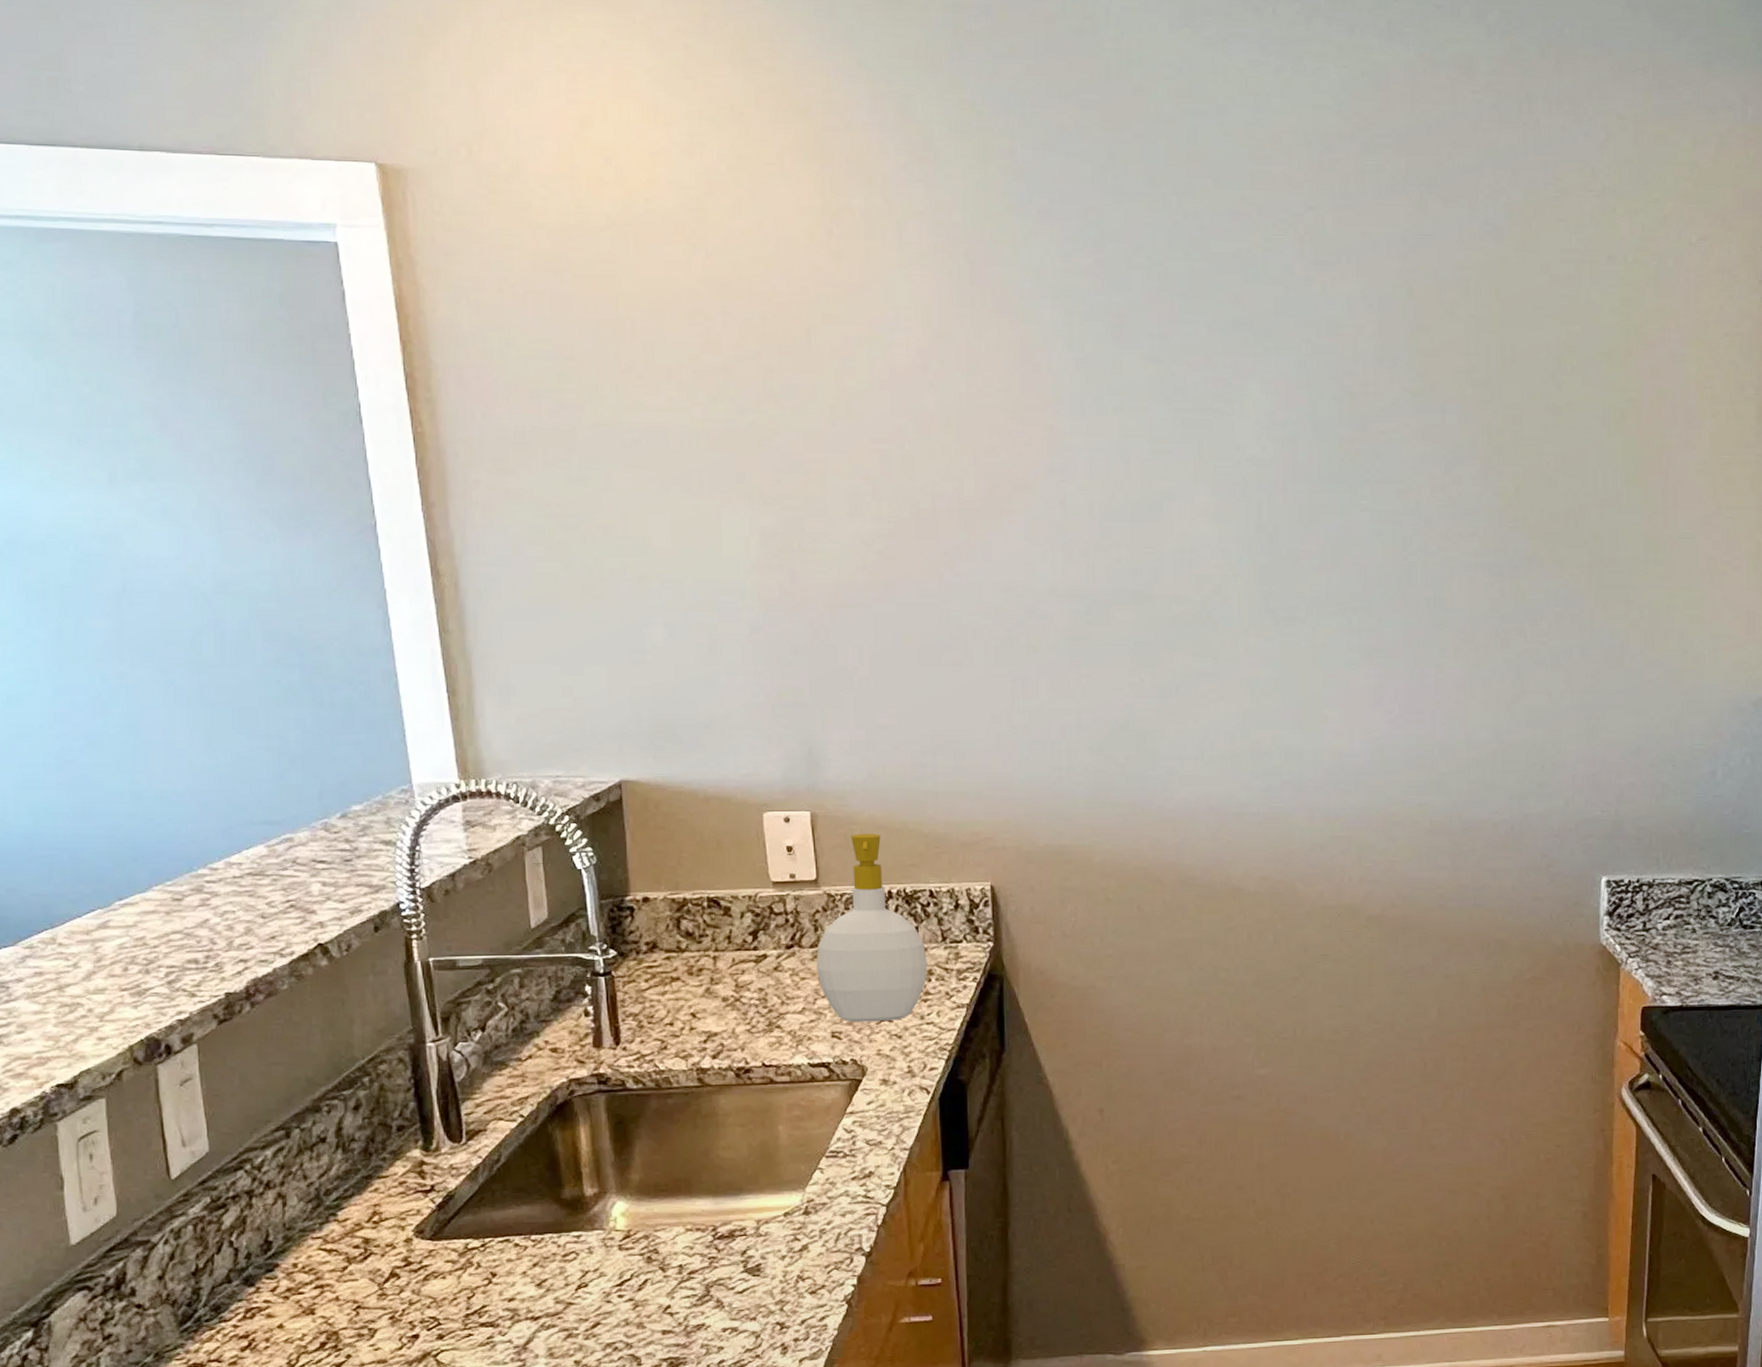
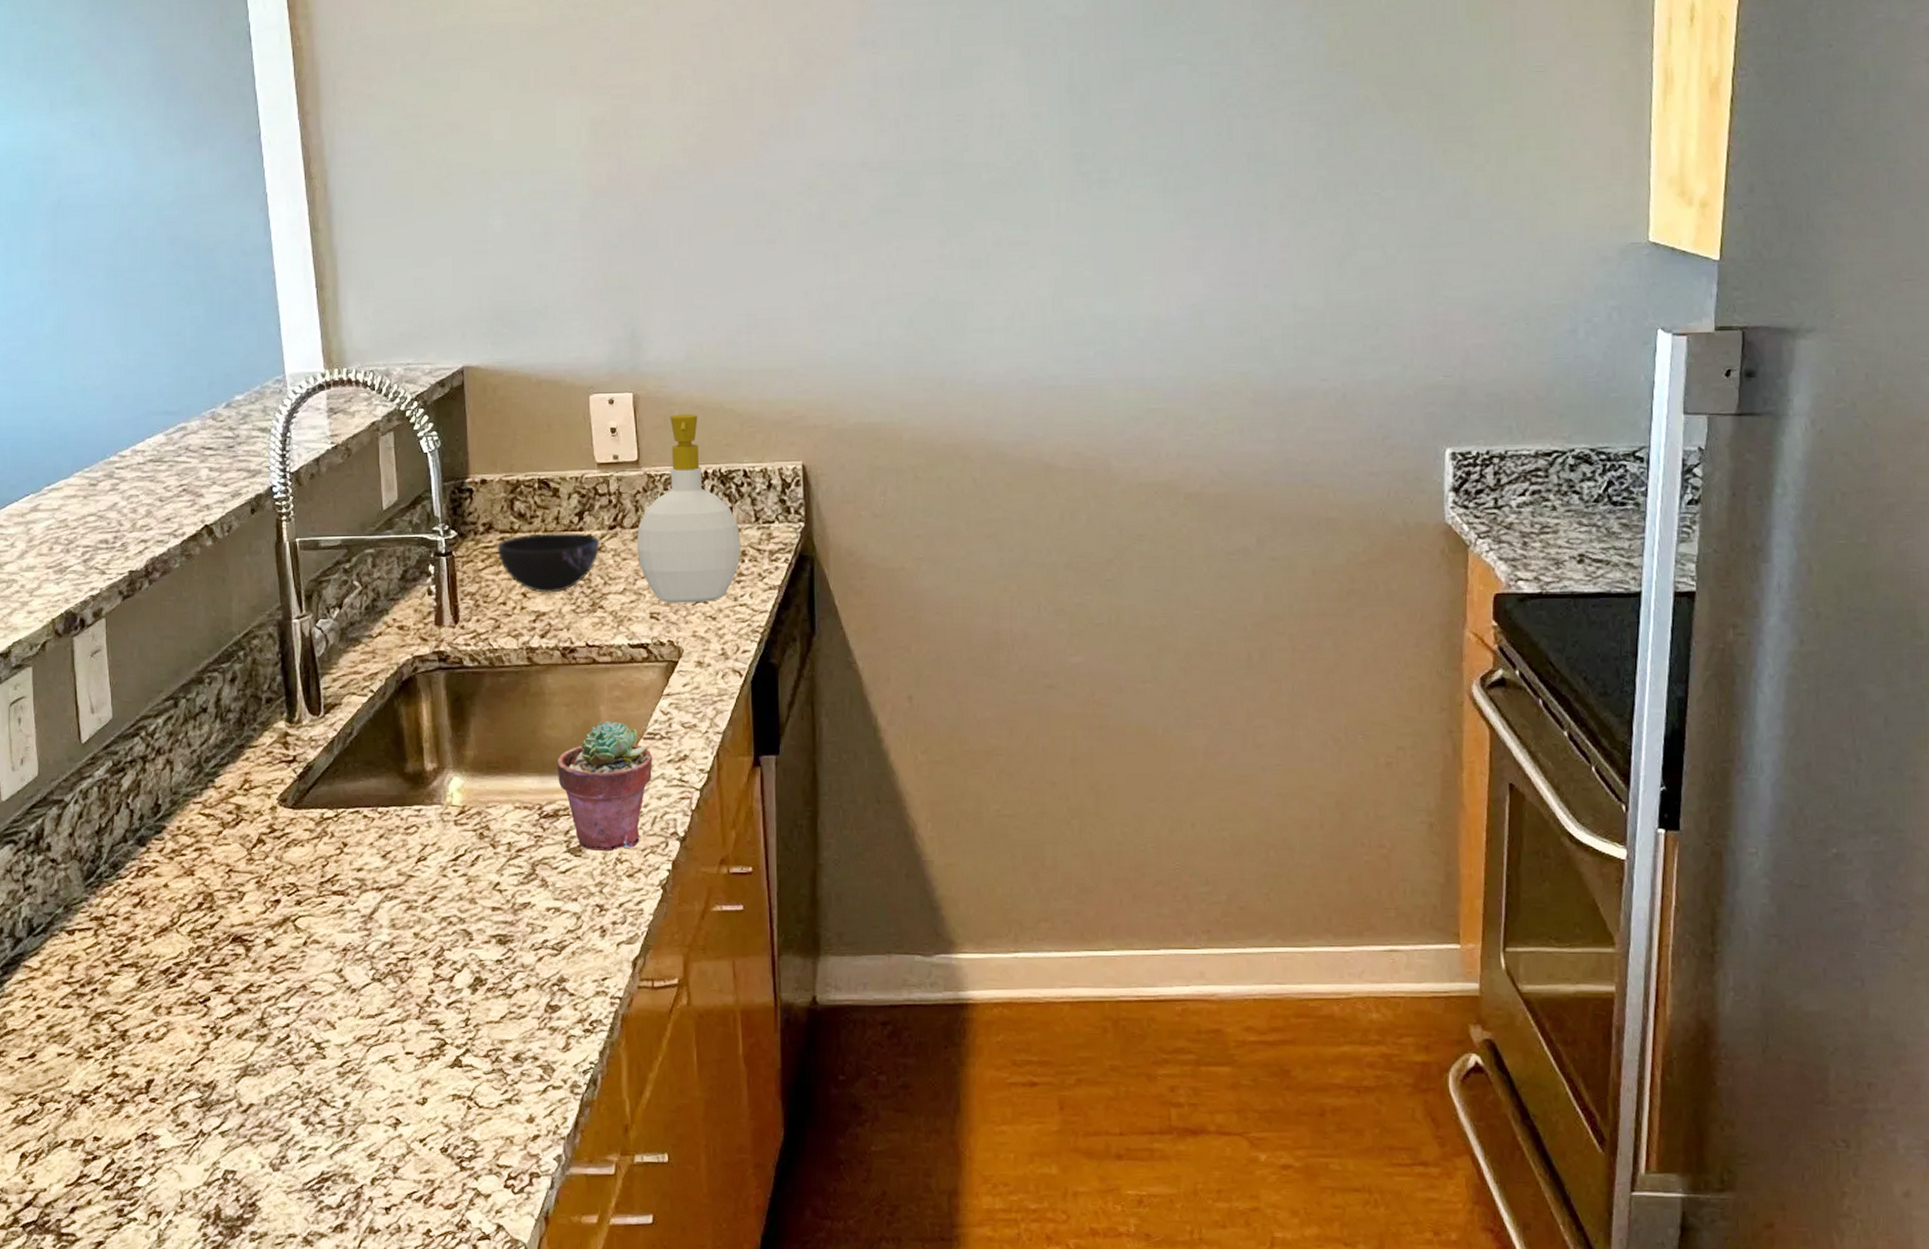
bowl: none [662,952,776,1013] -> present [497,533,599,593]
potted succulent: none [732,1140,836,1270] -> present [556,721,653,852]

